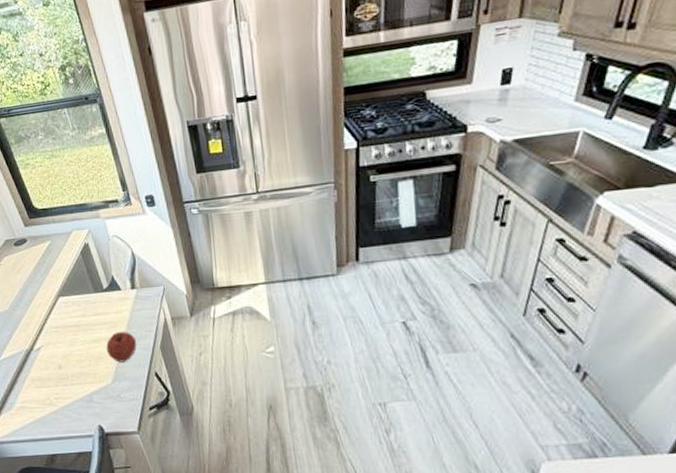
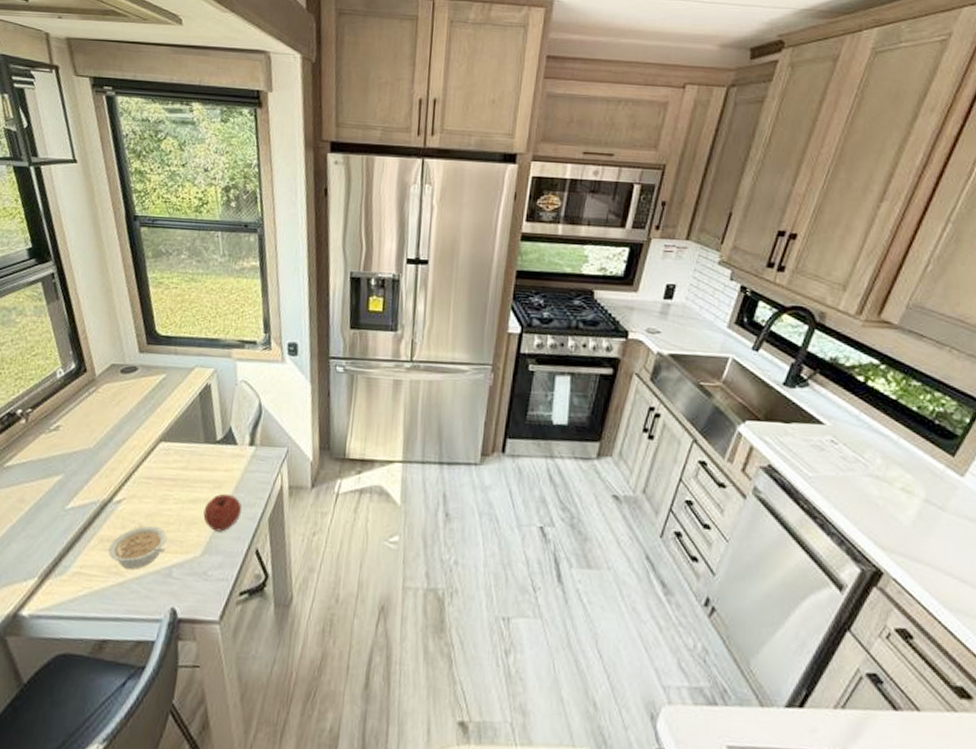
legume: none [39,365,83,399] -> present [108,526,167,569]

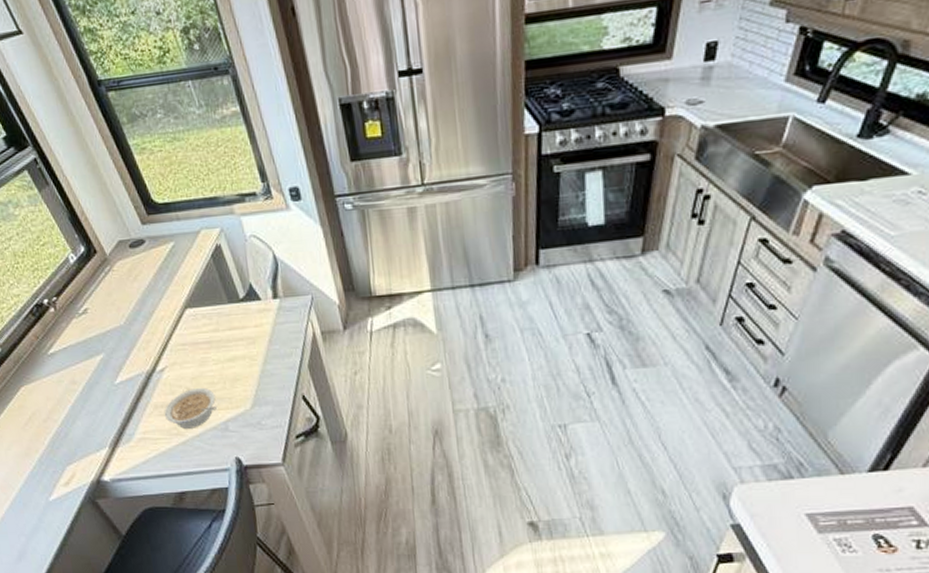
fruit: present [203,493,242,532] -> none [243,348,281,384]

